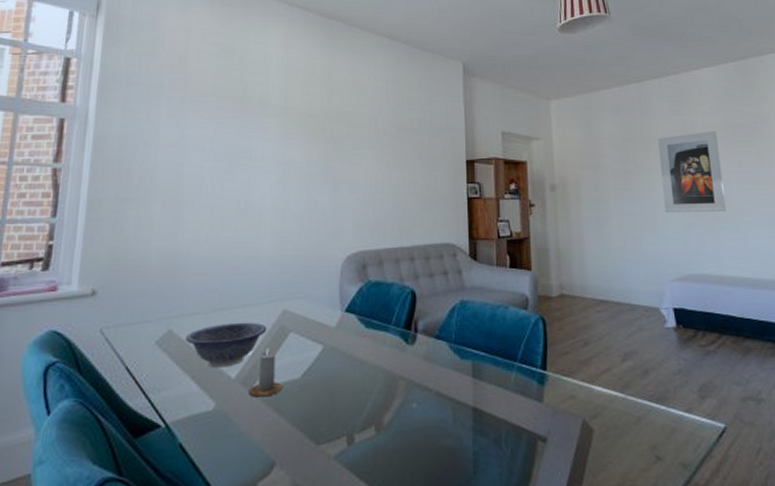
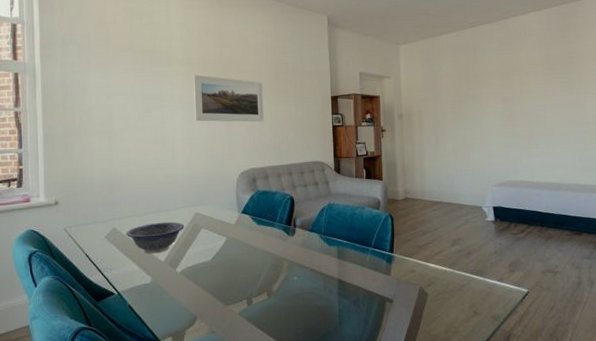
candle: present [248,348,282,397] -> none [174,240,198,274]
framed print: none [291,128,380,190] -> present [193,75,264,122]
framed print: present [658,130,726,214] -> none [487,66,541,134]

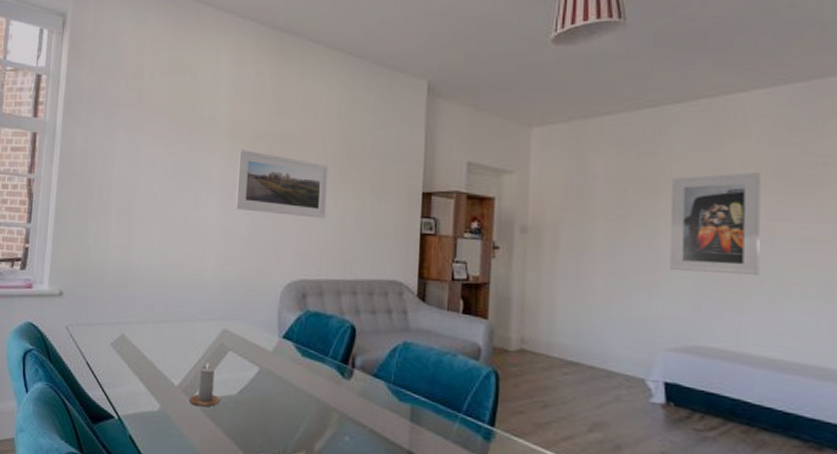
decorative bowl: present [126,221,185,254] -> none [136,334,208,375]
candle: none [174,240,198,274] -> present [188,363,220,407]
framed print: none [487,66,541,134] -> present [670,172,761,275]

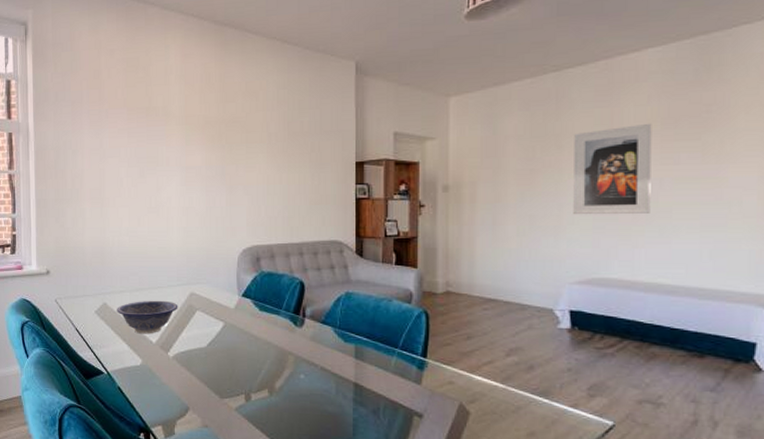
decorative bowl: none [136,334,208,375] -> present [117,300,178,334]
candle: present [188,363,220,407] -> none [166,322,192,359]
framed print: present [235,150,328,219] -> none [193,135,272,192]

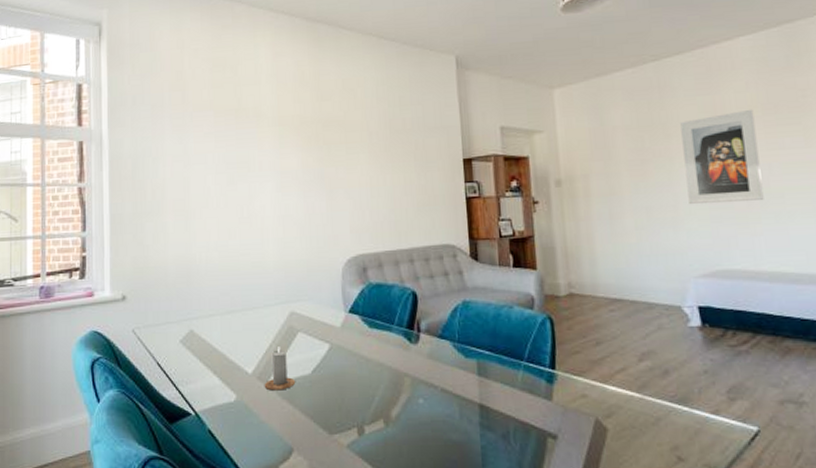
decorative bowl: present [117,300,178,334] -> none [205,323,277,364]
candle: none [166,322,192,359] -> present [264,347,295,391]

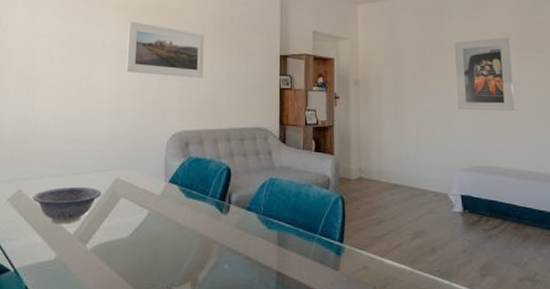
decorative bowl: none [205,323,277,364] -> present [33,186,102,224]
candle: present [264,347,295,391] -> none [83,210,113,251]
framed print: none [287,136,376,195] -> present [126,21,205,78]

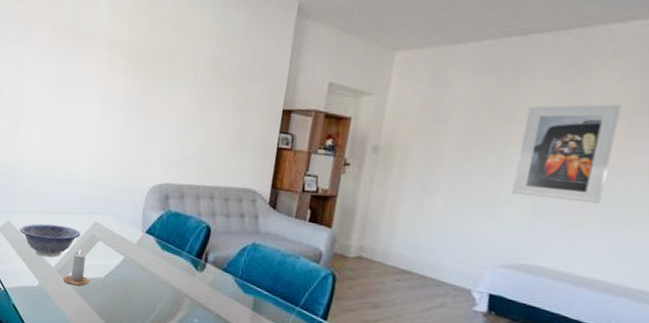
candle: none [83,210,113,251] -> present [63,249,89,286]
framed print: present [126,21,205,78] -> none [110,62,197,130]

